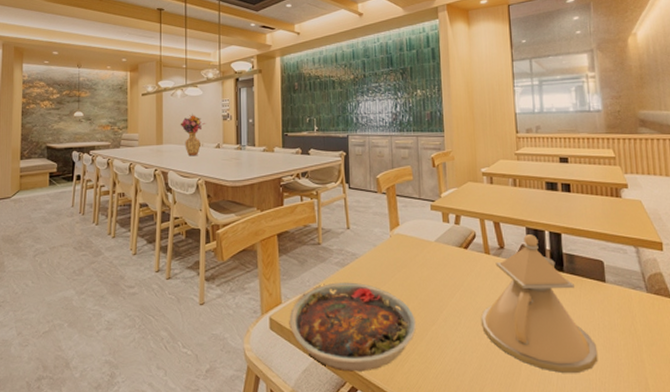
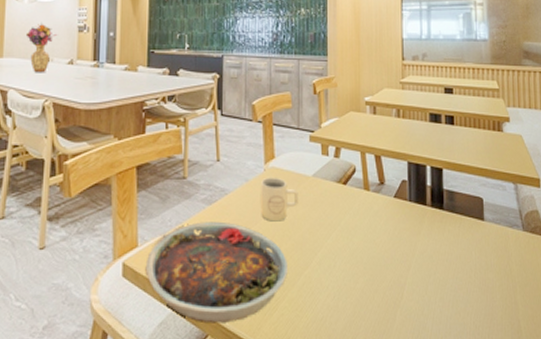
mug: none [387,242,423,283] -> present [260,177,299,222]
teapot: present [481,234,598,373] -> none [358,169,474,317]

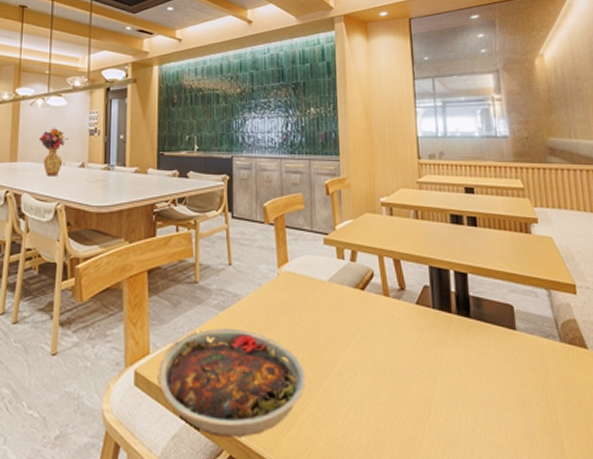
mug: present [260,177,299,222] -> none [273,281,314,329]

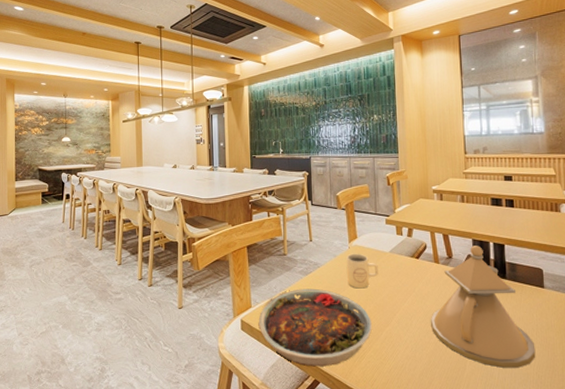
flower arrangement: present [39,127,70,177] -> none [158,138,182,177]
mug: none [273,281,314,329] -> present [346,253,379,289]
teapot: none [380,274,509,437] -> present [431,245,536,368]

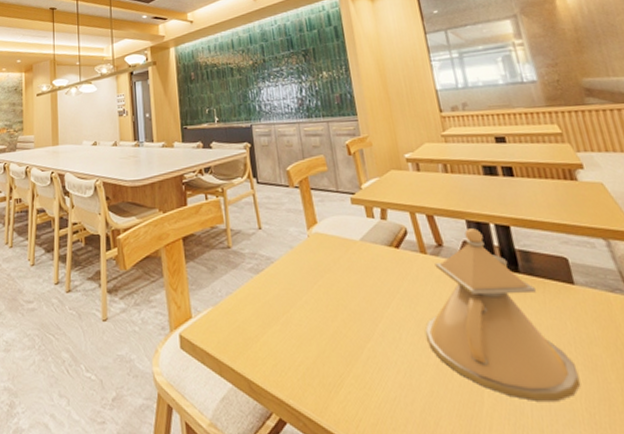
dish: present [258,288,372,367] -> none [201,291,349,400]
mug: present [346,253,379,289] -> none [306,243,349,290]

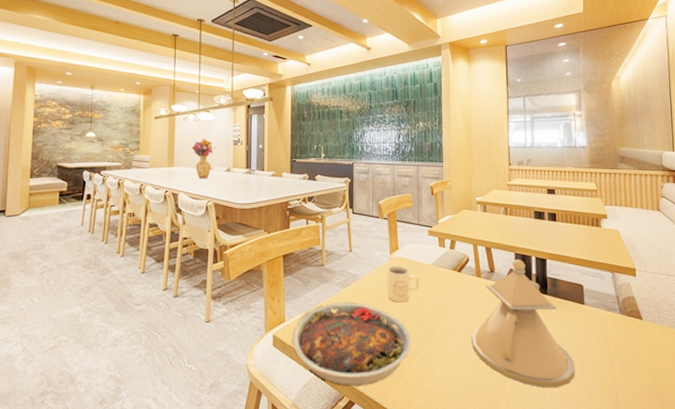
flower arrangement: none [75,111,102,157] -> present [191,138,217,179]
dish: none [201,291,349,400] -> present [291,302,411,387]
mug: none [306,243,349,290] -> present [386,265,420,303]

